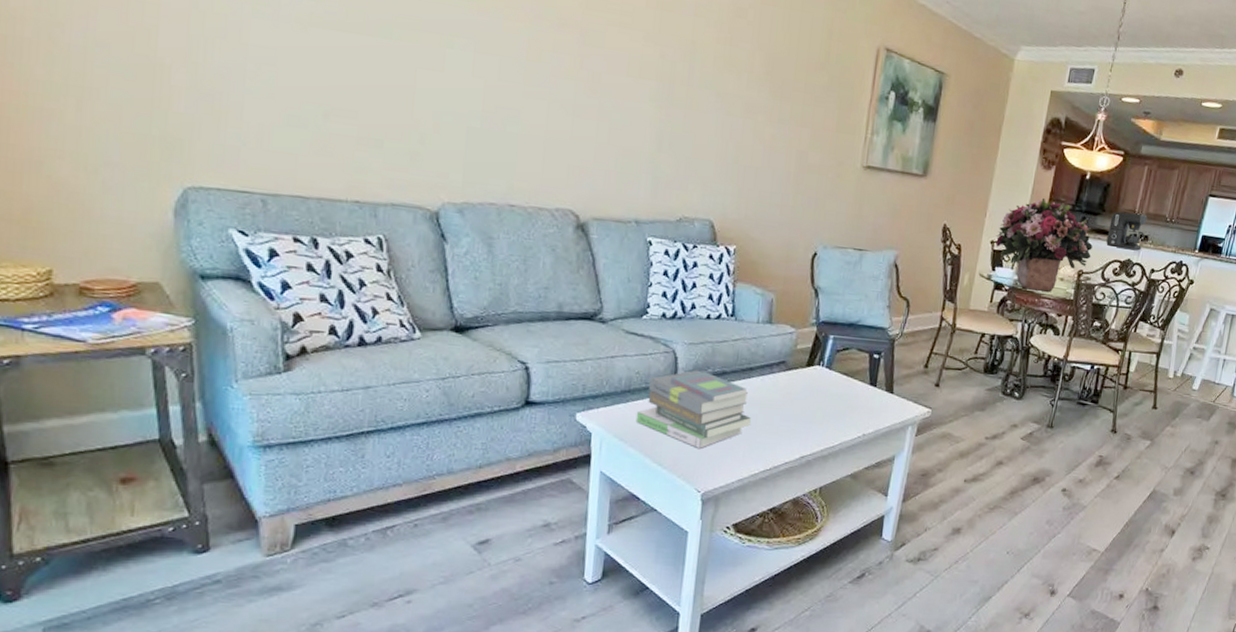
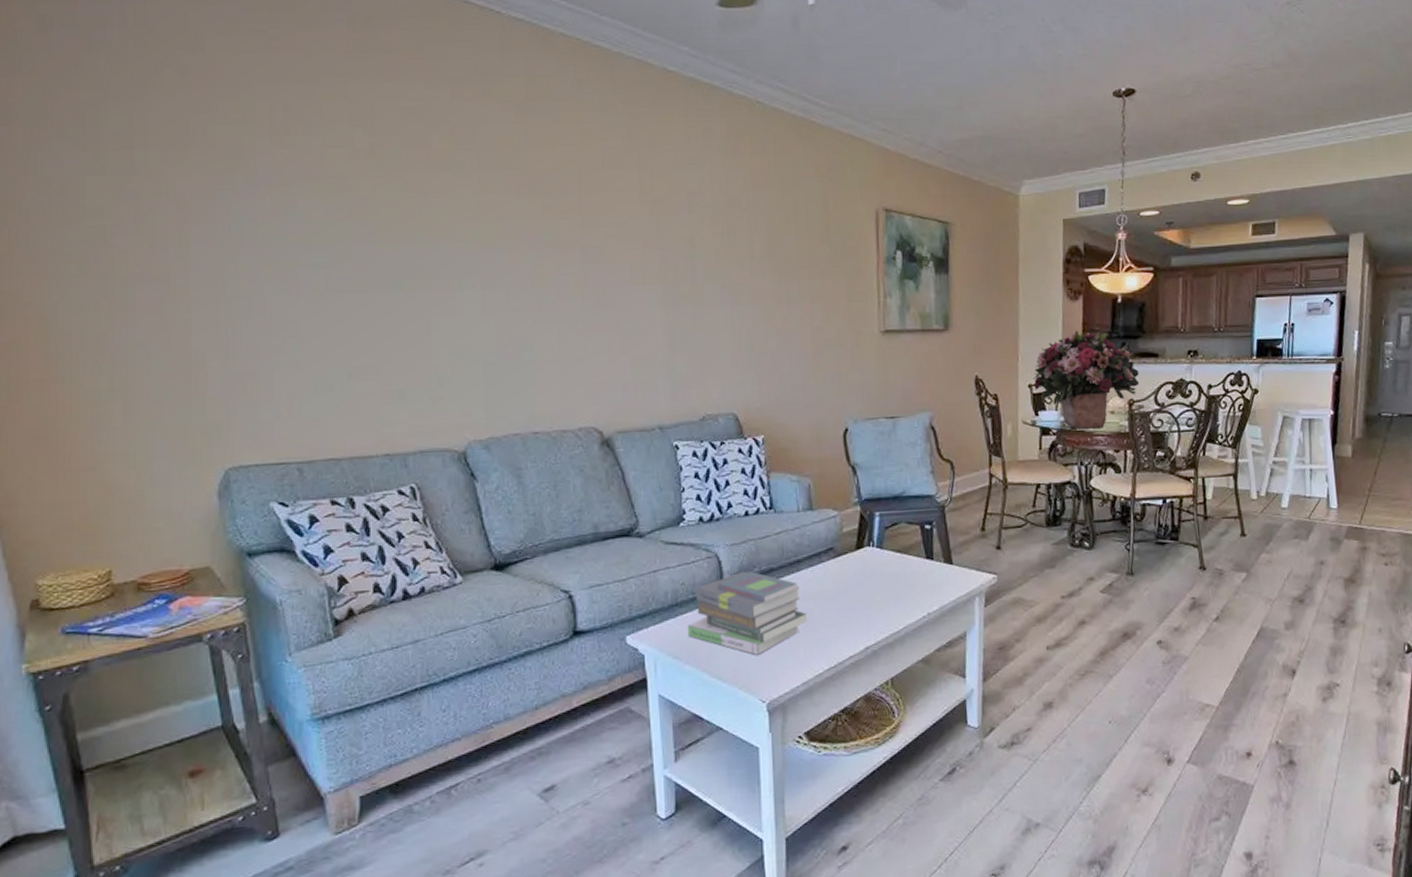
coffee maker: present [1106,212,1148,251] -> none [1152,328,1193,369]

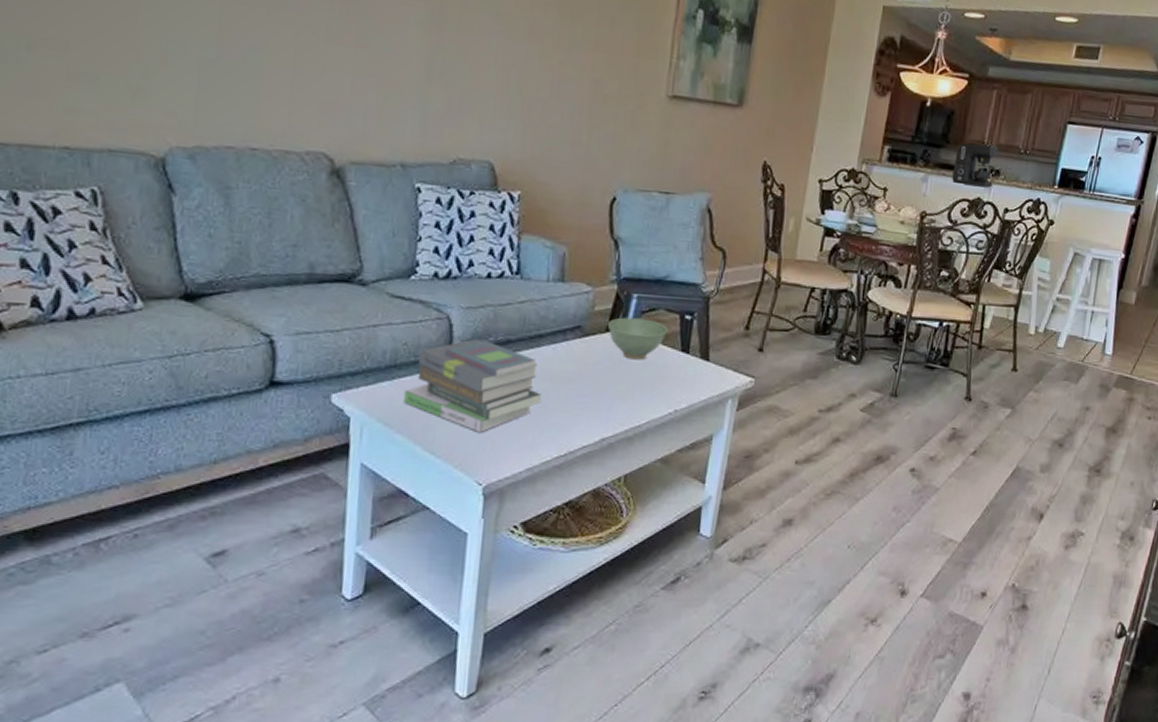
bowl: none [856,533,912,572] -> present [607,317,669,360]
bouquet: present [1033,330,1140,429] -> none [825,128,936,238]
coffee maker: none [1152,328,1193,369] -> present [952,143,998,188]

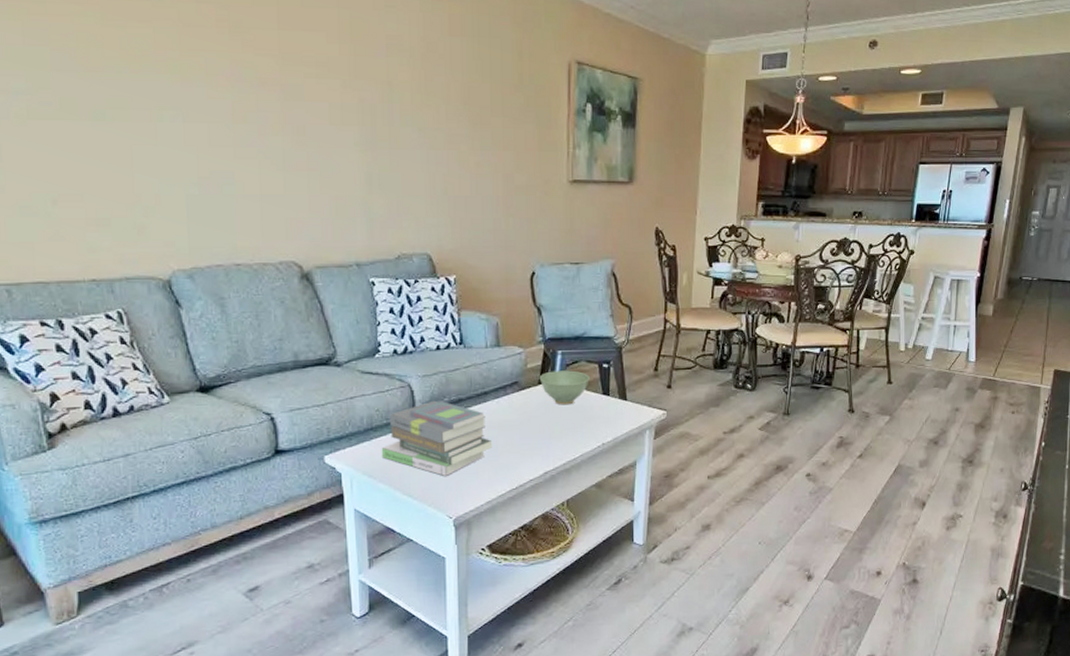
coffee maker: present [952,143,998,188] -> none [820,191,859,228]

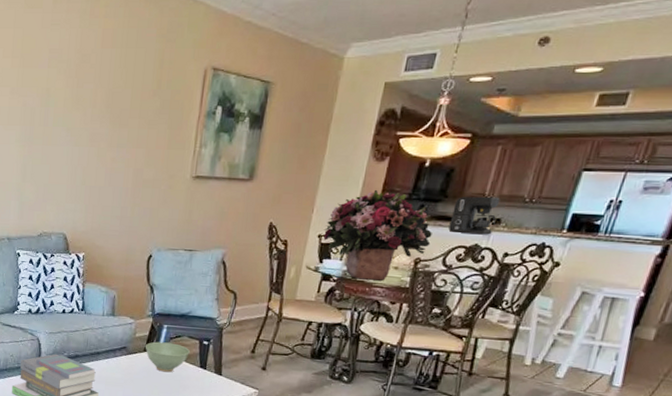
bouquet: none [710,188,807,281] -> present [323,189,432,281]
coffee maker: none [820,191,859,228] -> present [448,196,501,235]

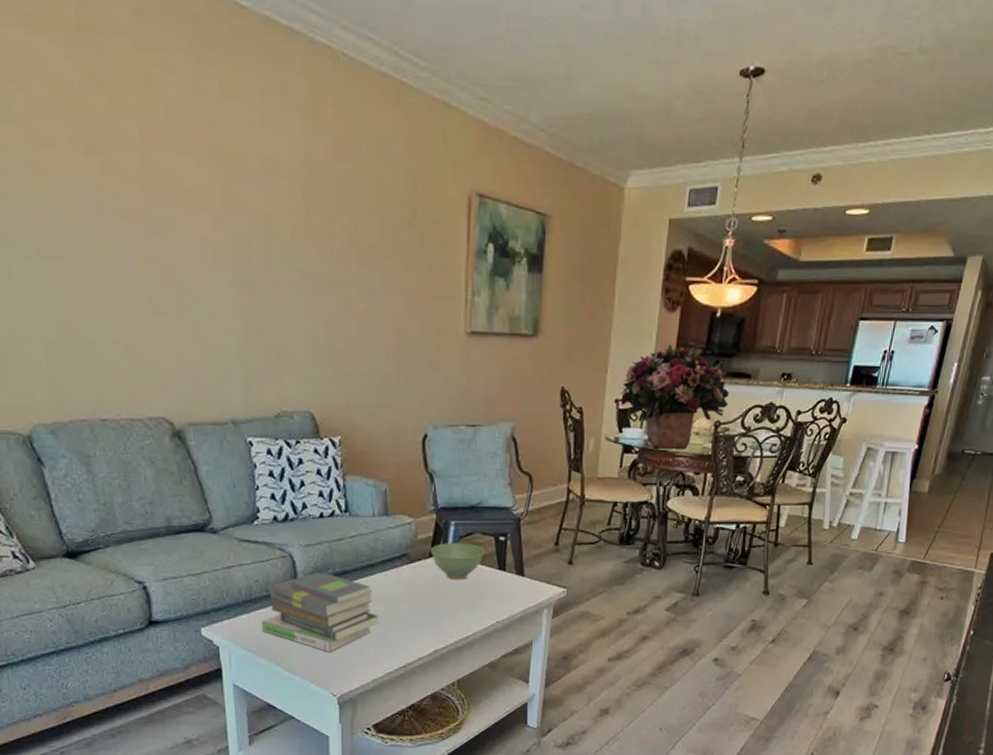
coffee maker: present [448,196,501,235] -> none [744,349,790,392]

